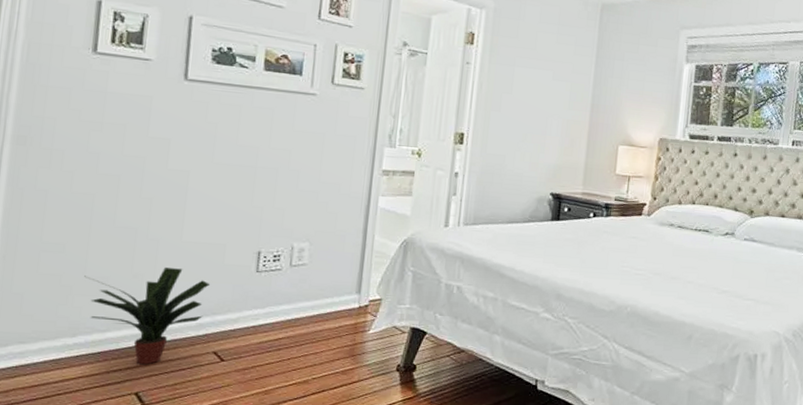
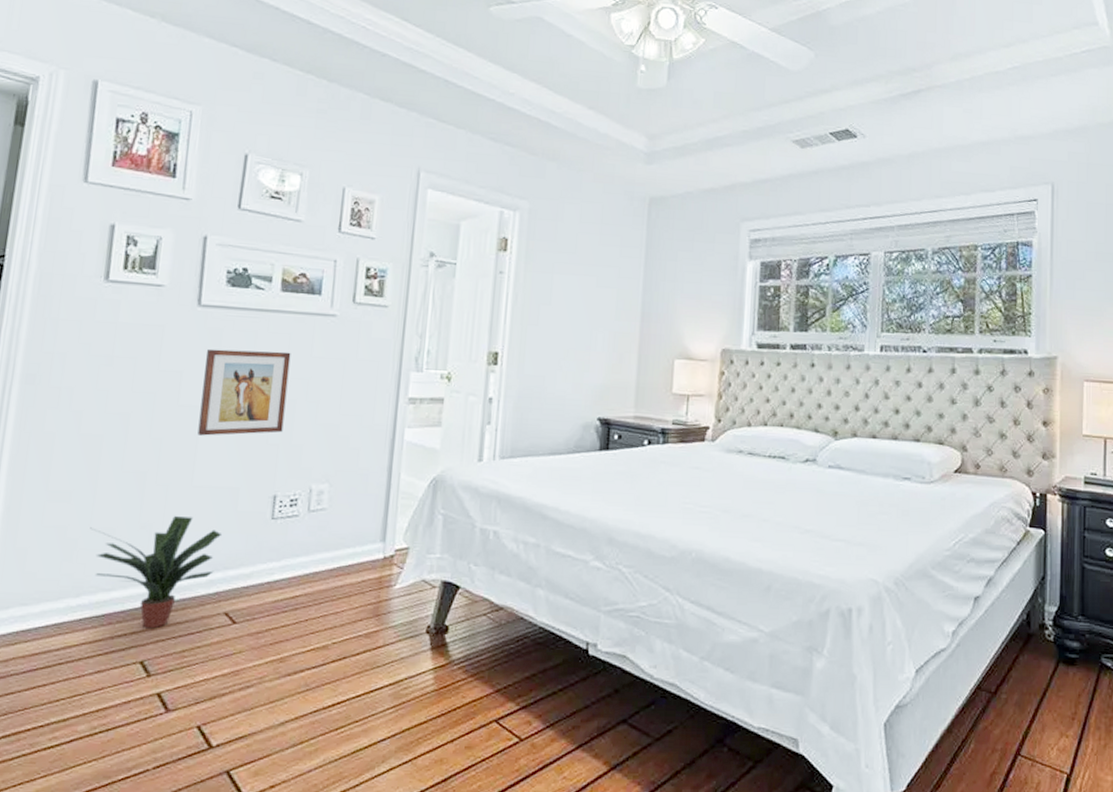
wall art: none [186,119,274,198] -> present [197,348,291,436]

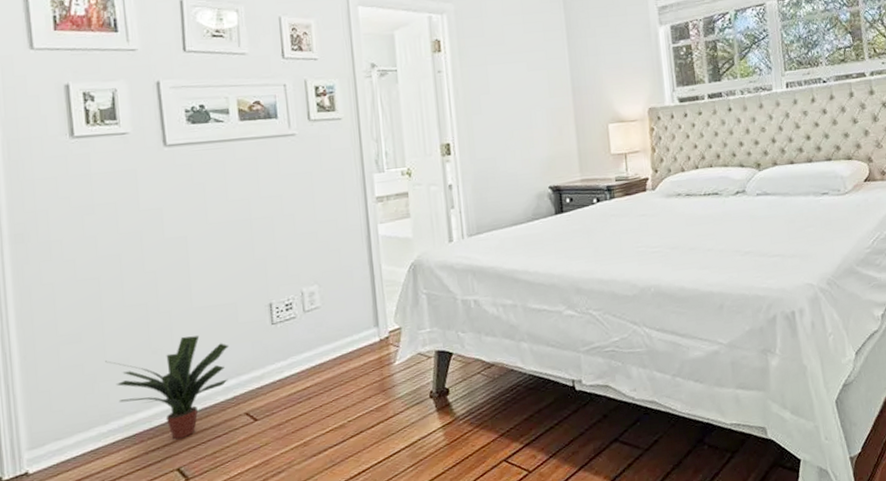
wall art: present [197,348,291,436] -> none [181,174,266,263]

